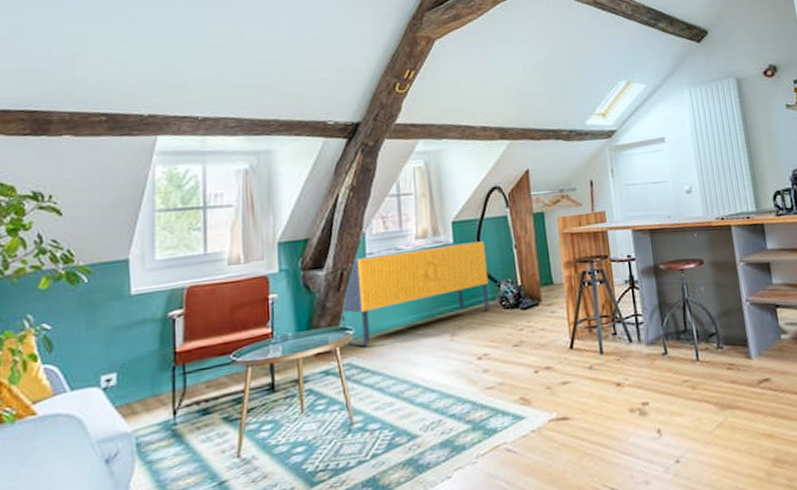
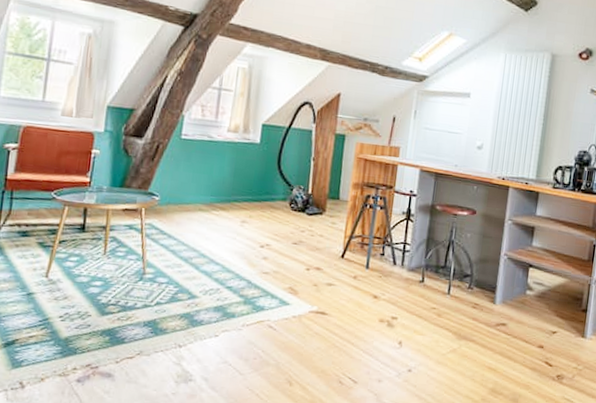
sideboard: present [341,241,490,346] -> none [150,136,287,212]

